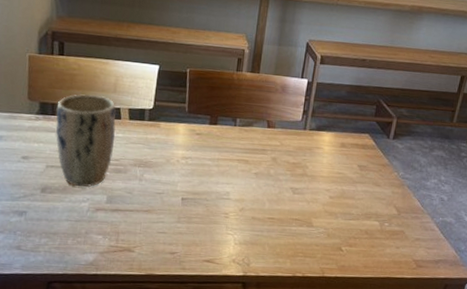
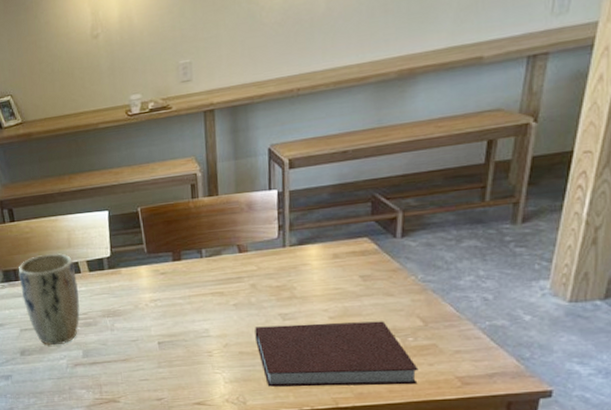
notebook: none [267,196,388,263] -> present [255,321,419,387]

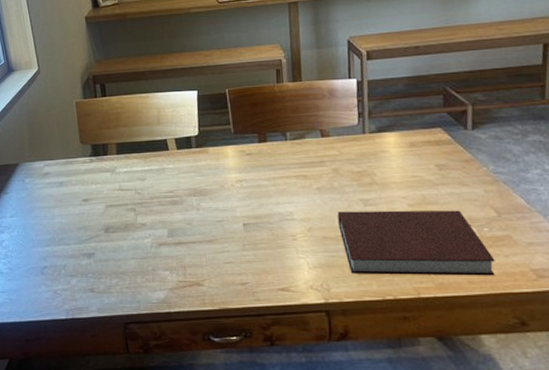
plant pot: present [18,253,80,346] -> none [107,130,166,224]

